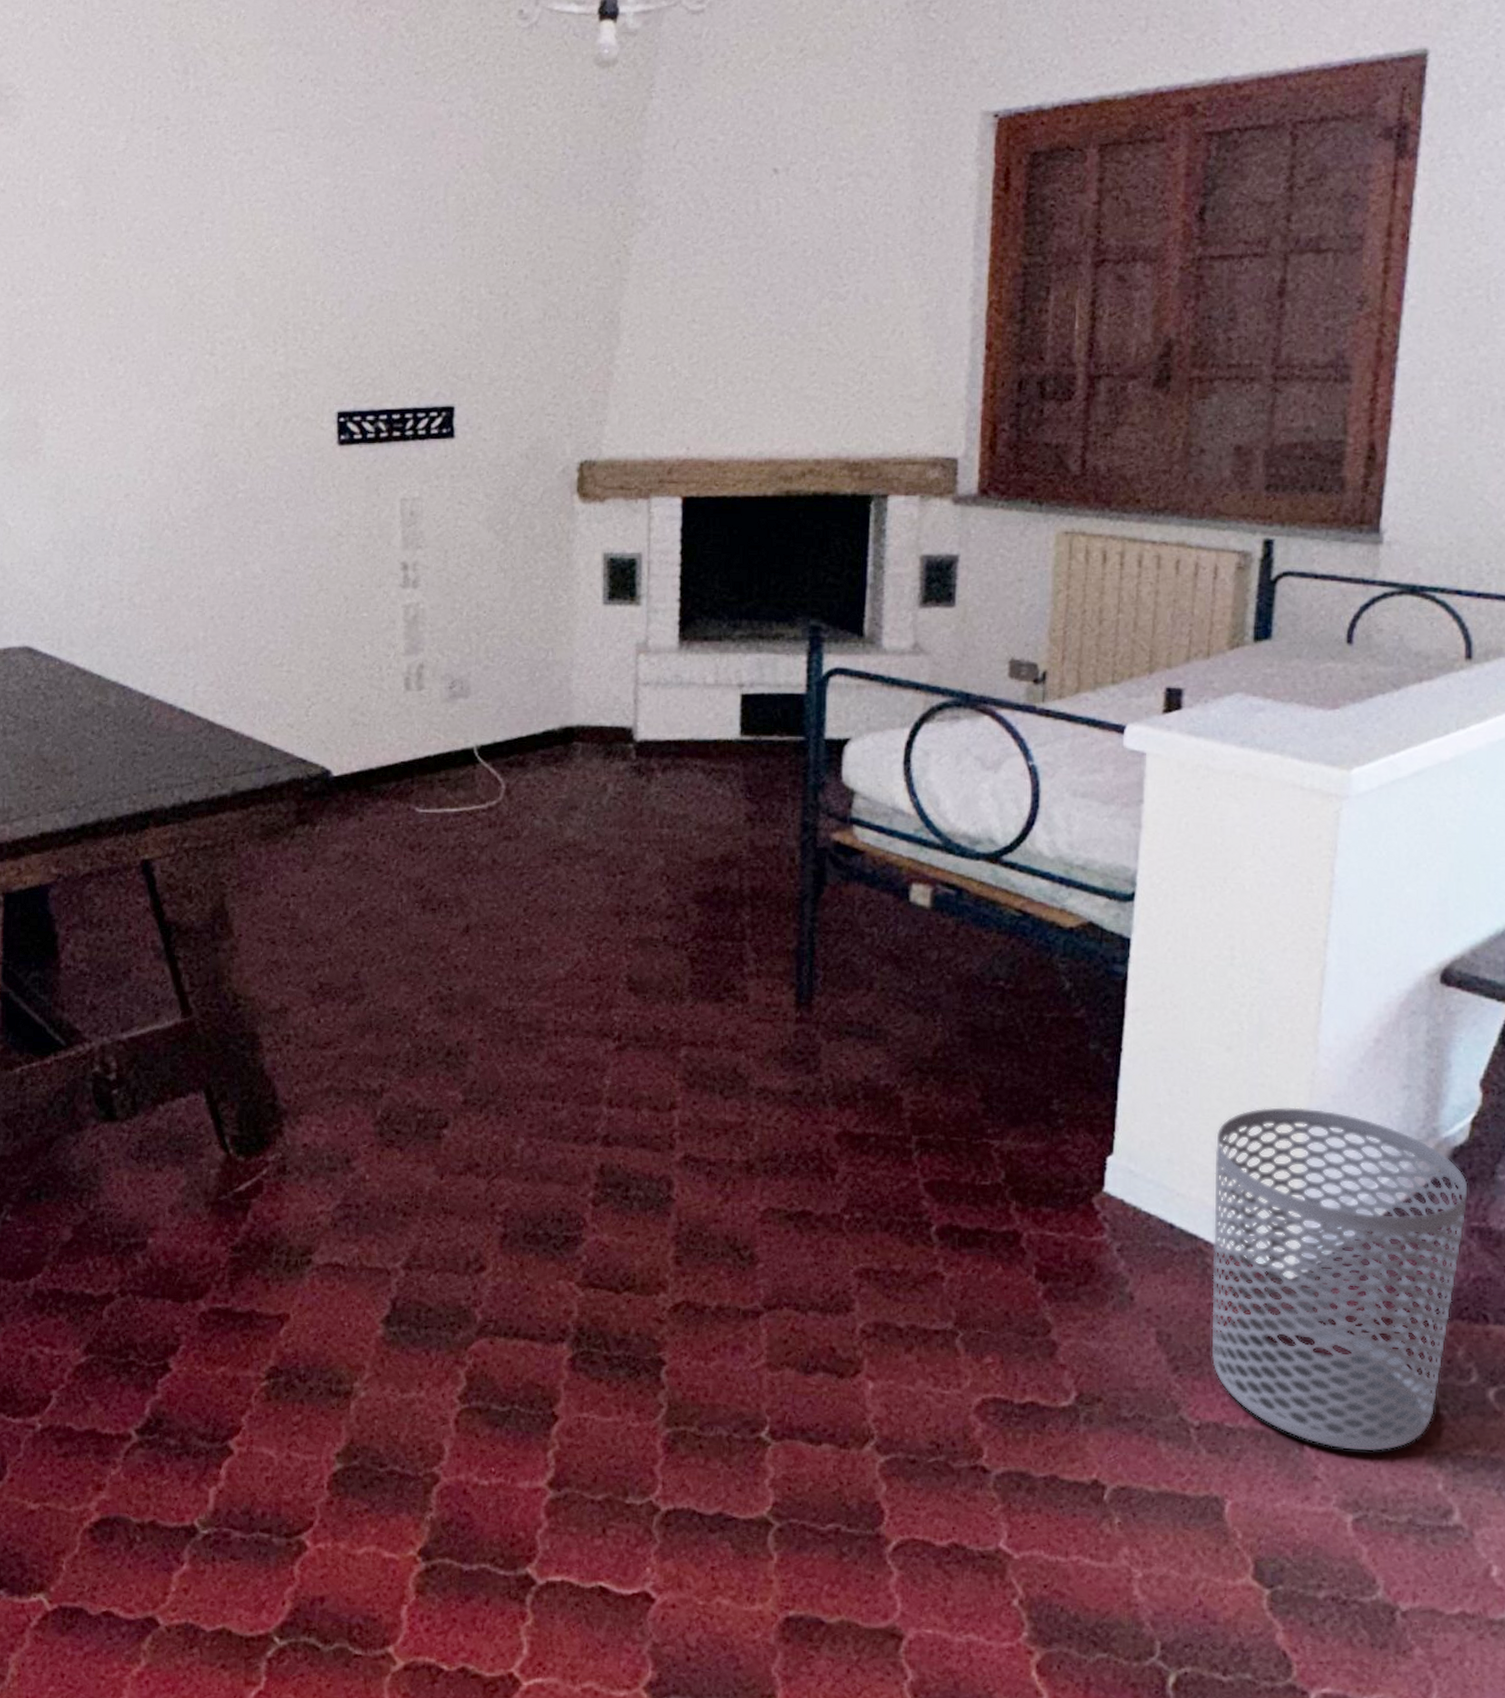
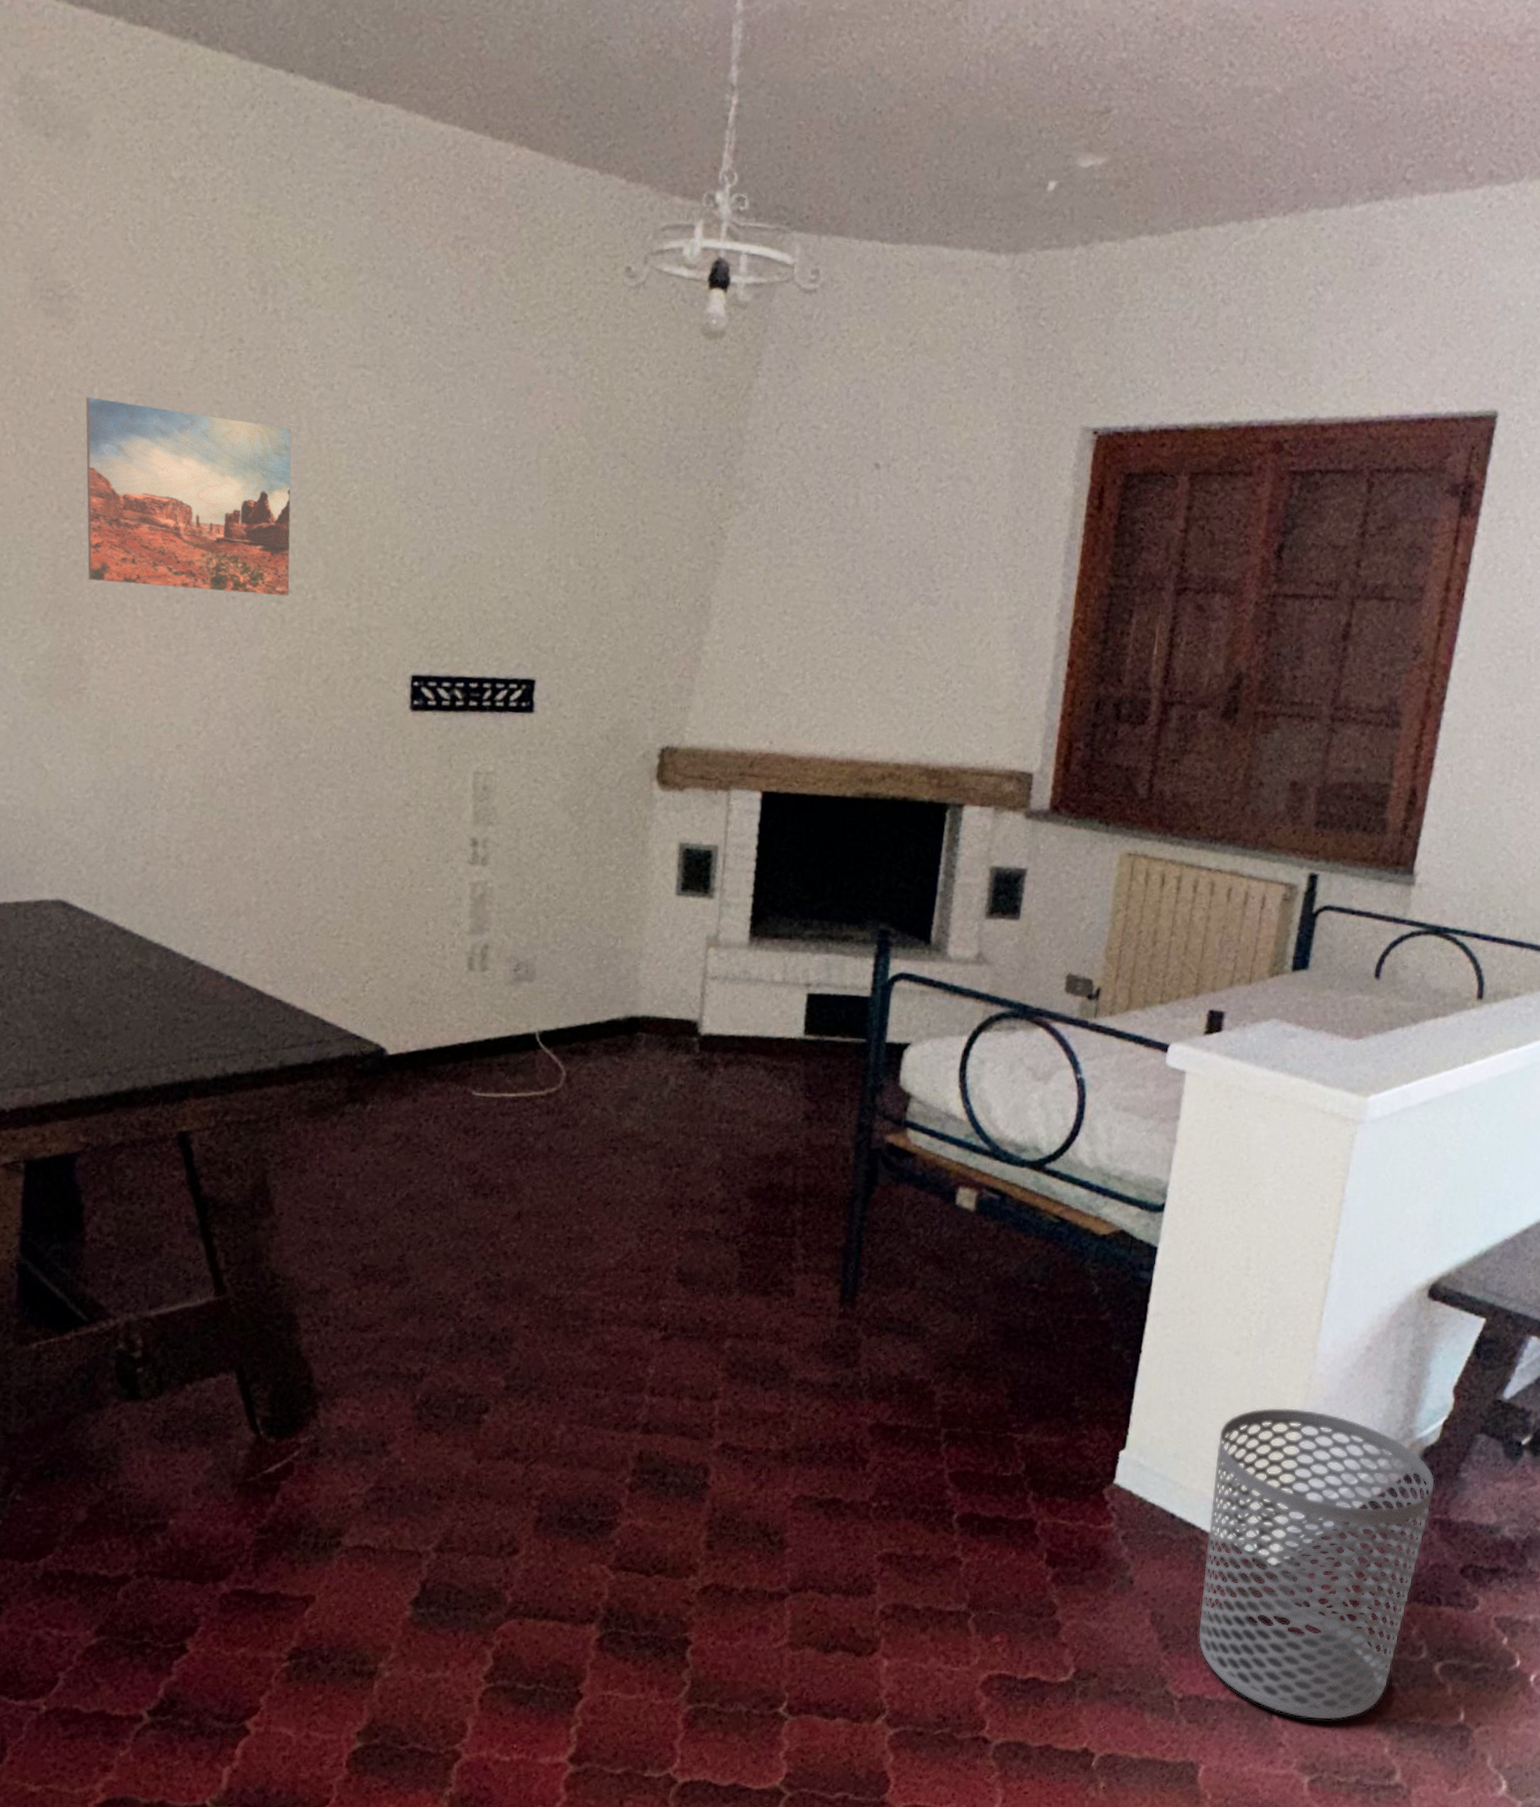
wall art: none [32,183,221,350] -> present [85,396,292,596]

